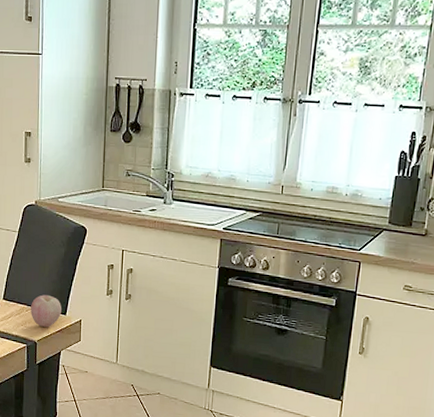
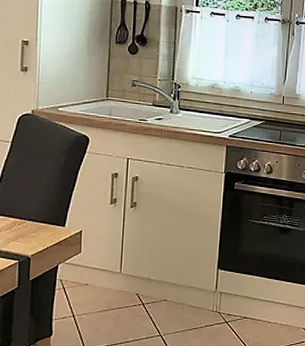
apple: present [31,295,61,327] -> none [24,207,60,240]

